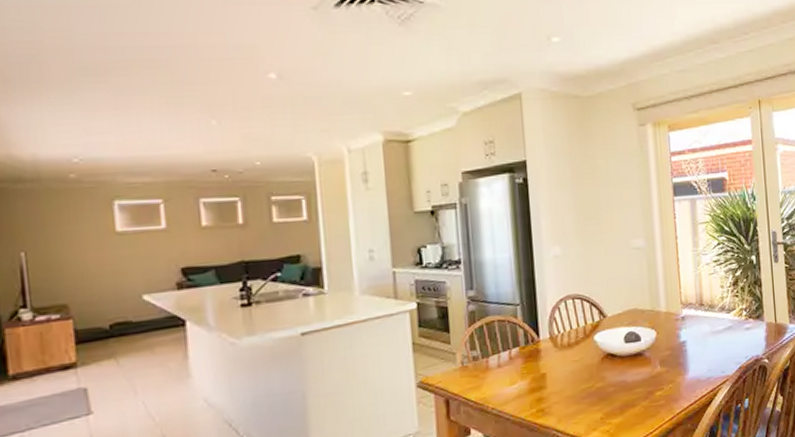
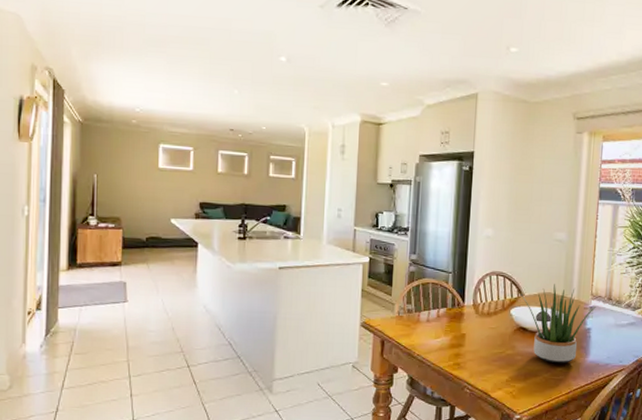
potted plant: none [602,298,688,388] -> present [520,284,596,363]

